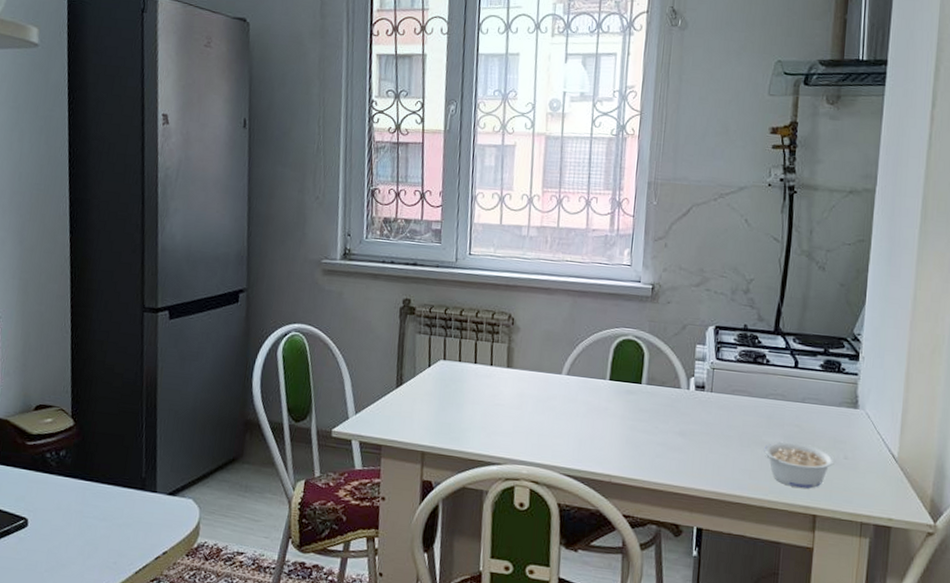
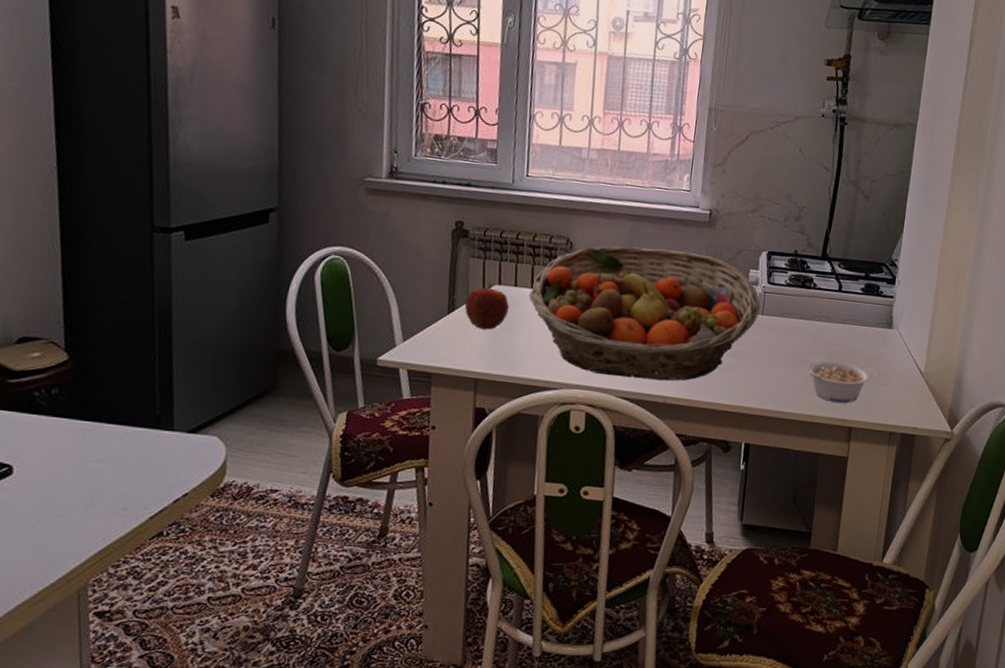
apple: none [411,359,454,404] -> present [464,284,509,330]
fruit basket: none [472,322,709,460] -> present [529,246,761,381]

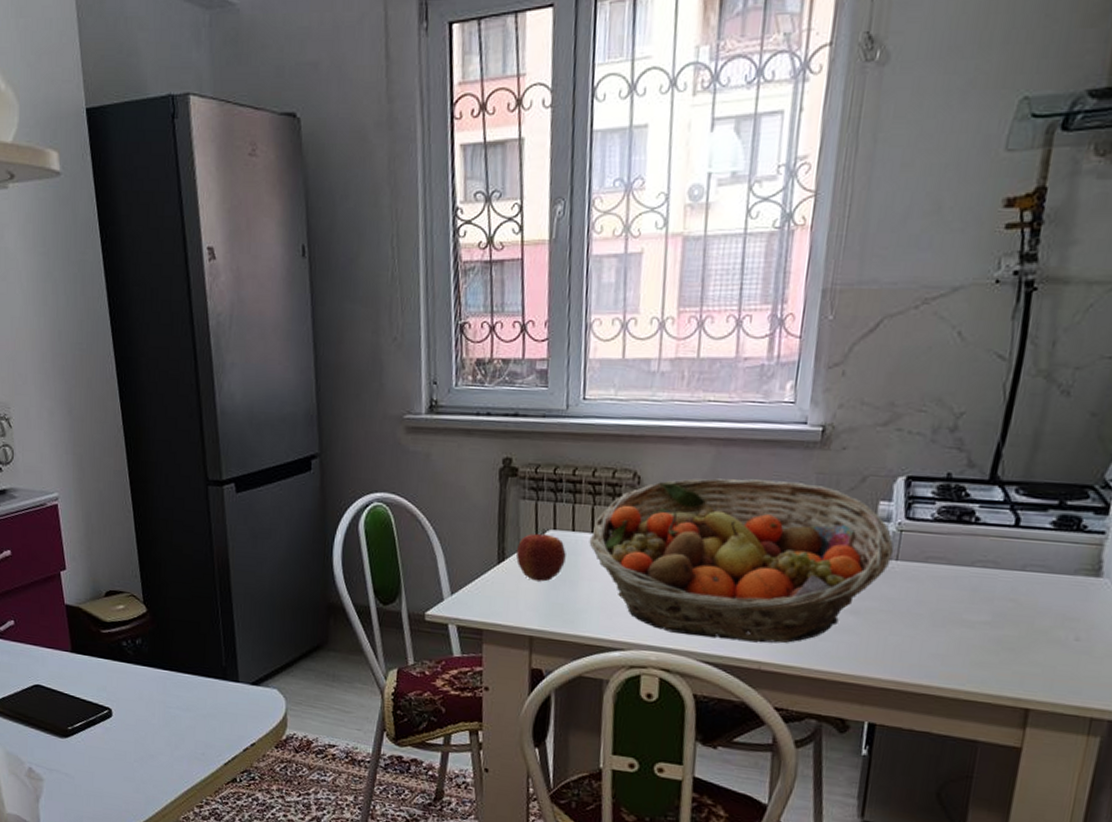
legume: present [808,360,870,403] -> none [963,619,1062,677]

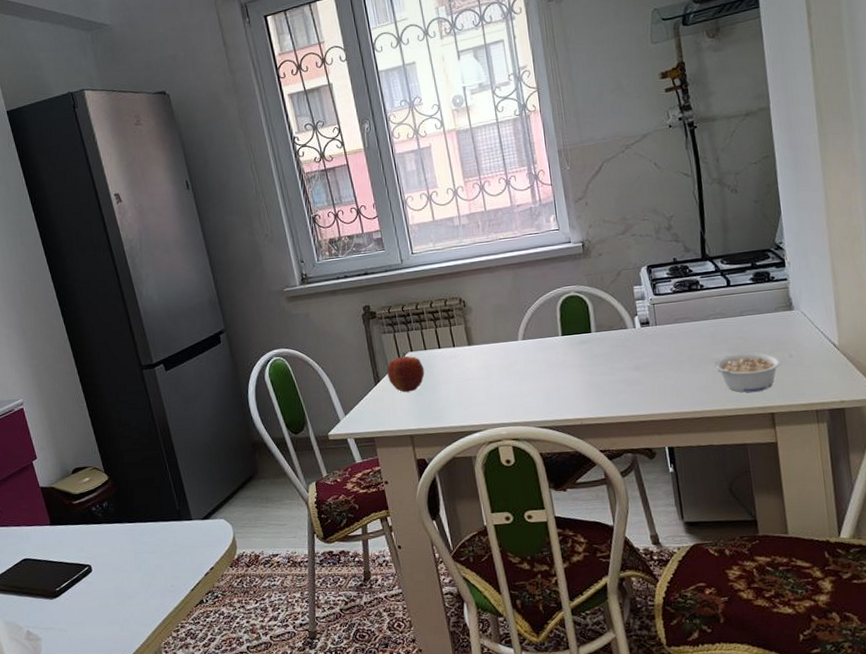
fruit basket: present [589,478,894,643] -> none [438,283,653,411]
legume: none [963,619,1062,677] -> present [714,352,782,393]

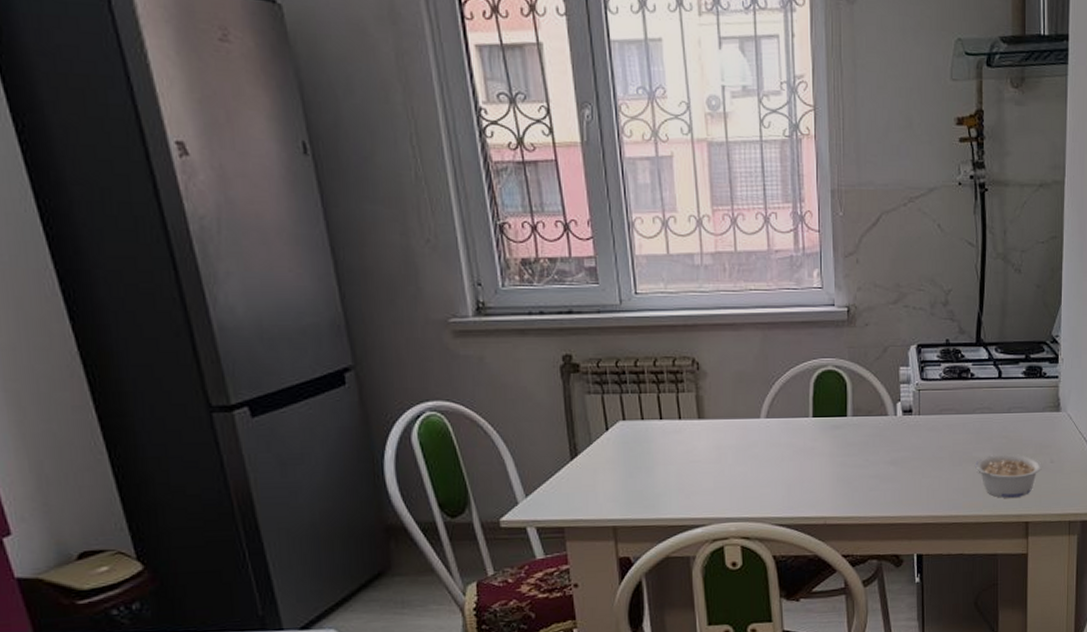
apple: present [386,352,425,393] -> none [588,420,639,472]

